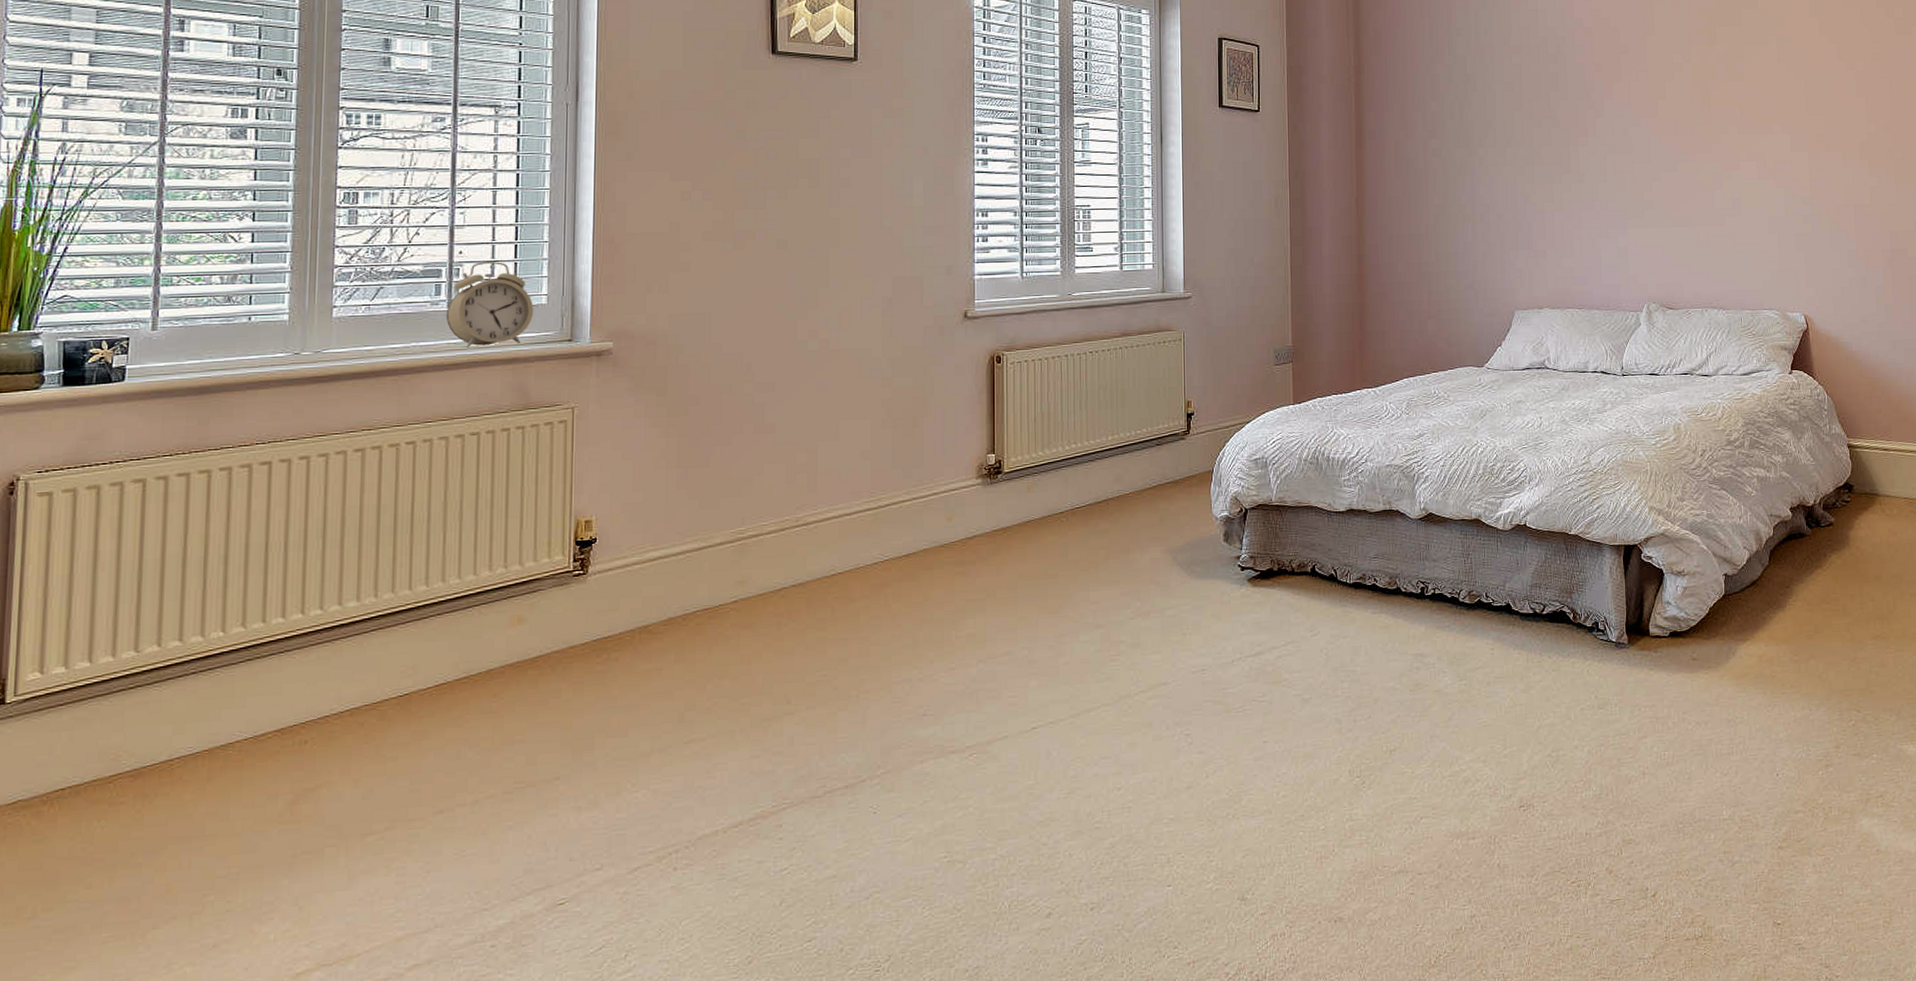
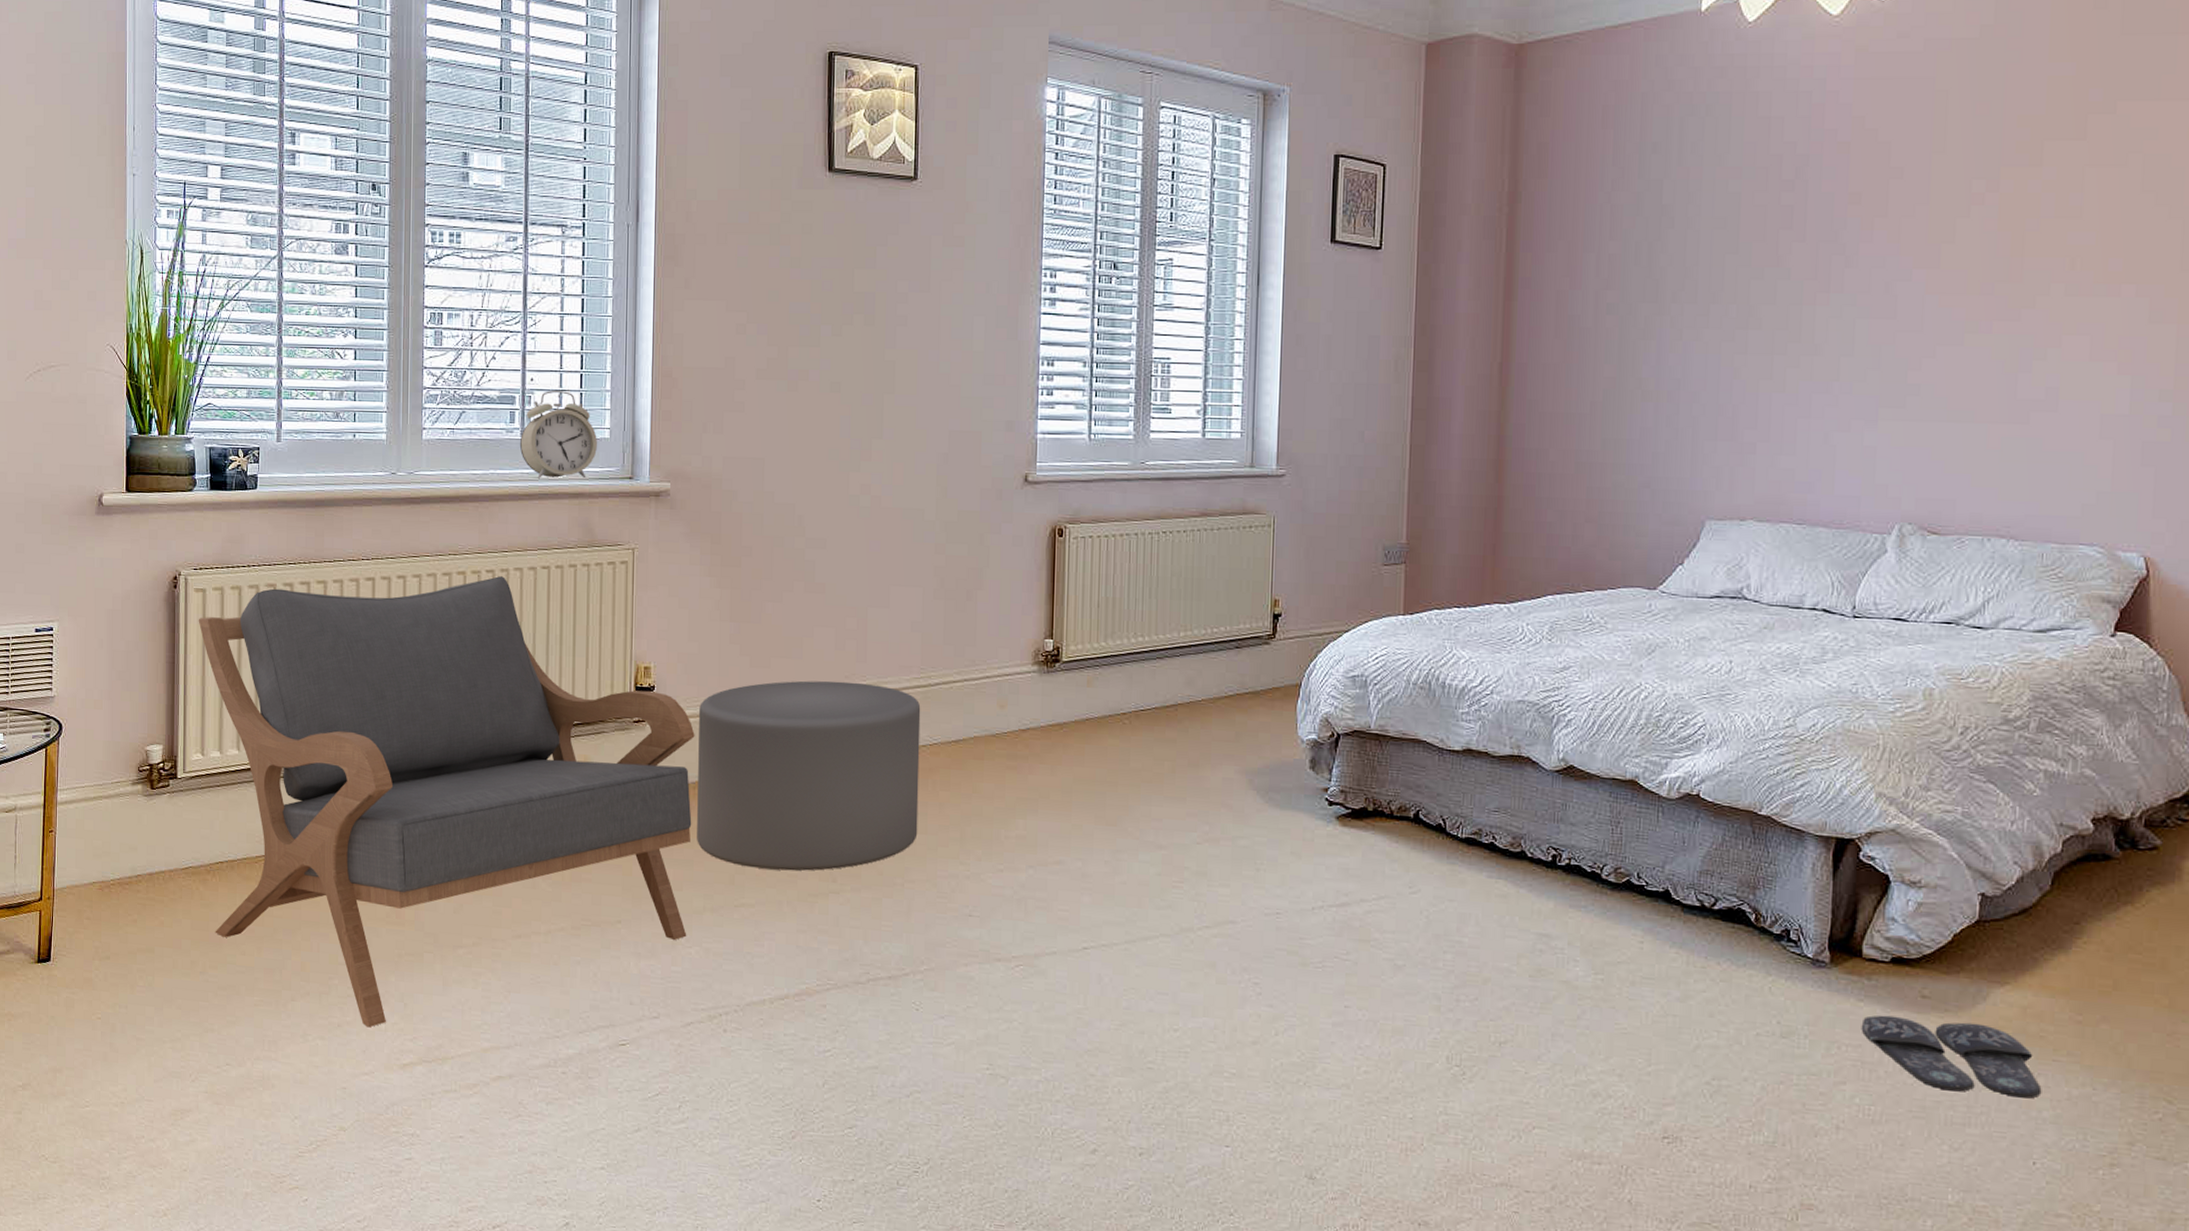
armchair: none [41,447,641,941] -> present [198,576,695,1028]
pouf: none [643,512,872,703] -> present [697,680,921,871]
slippers: none [1653,673,1776,730] -> present [1861,1015,2040,1099]

